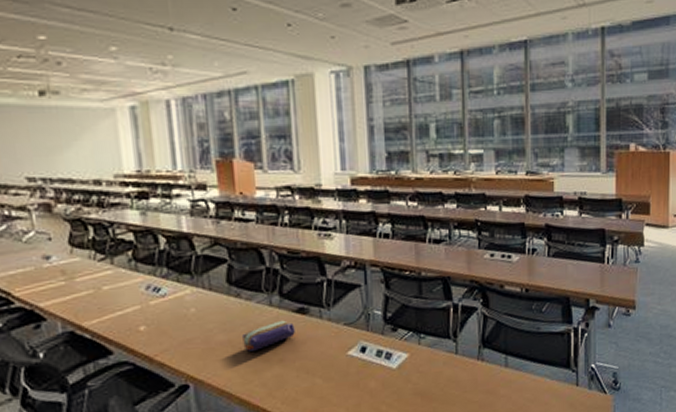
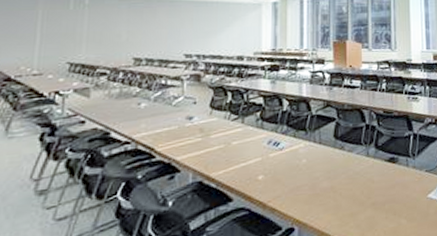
pencil case: present [242,320,295,351] -> none [343,168,386,196]

